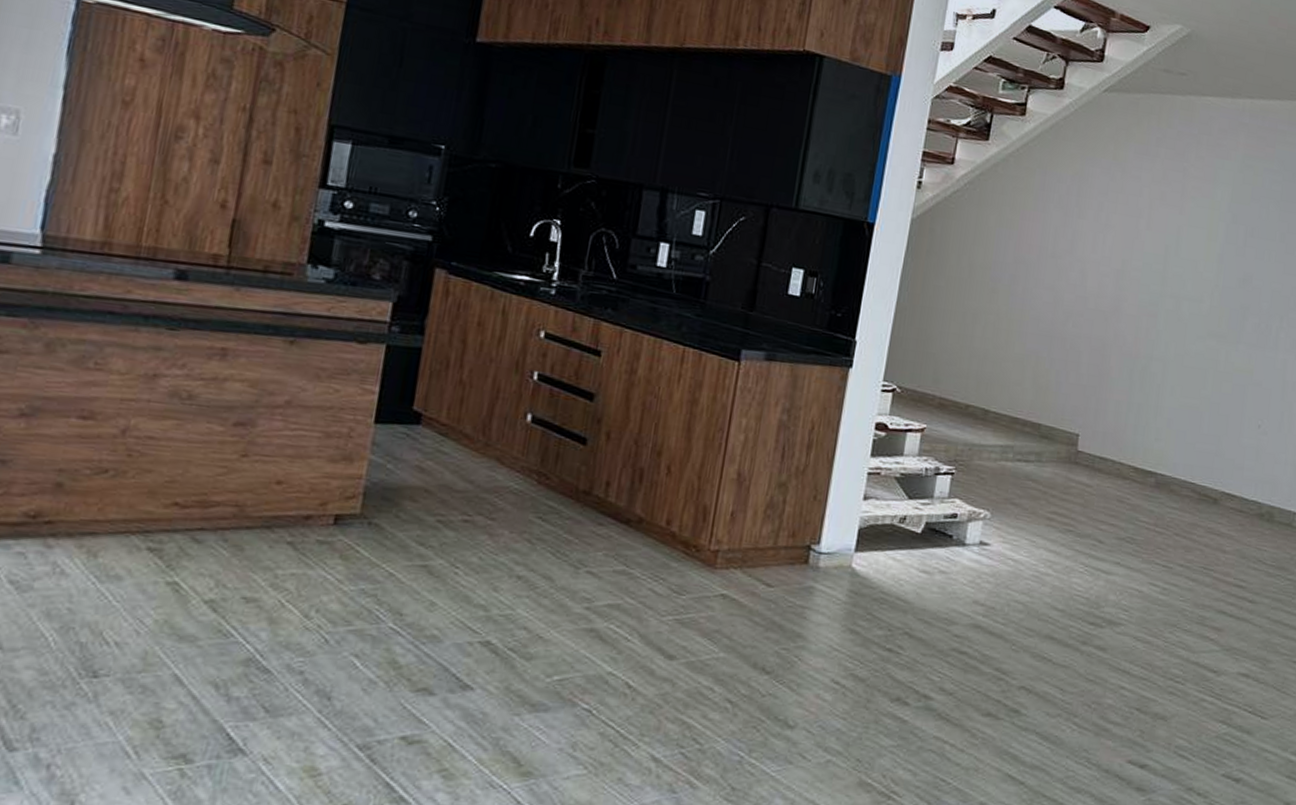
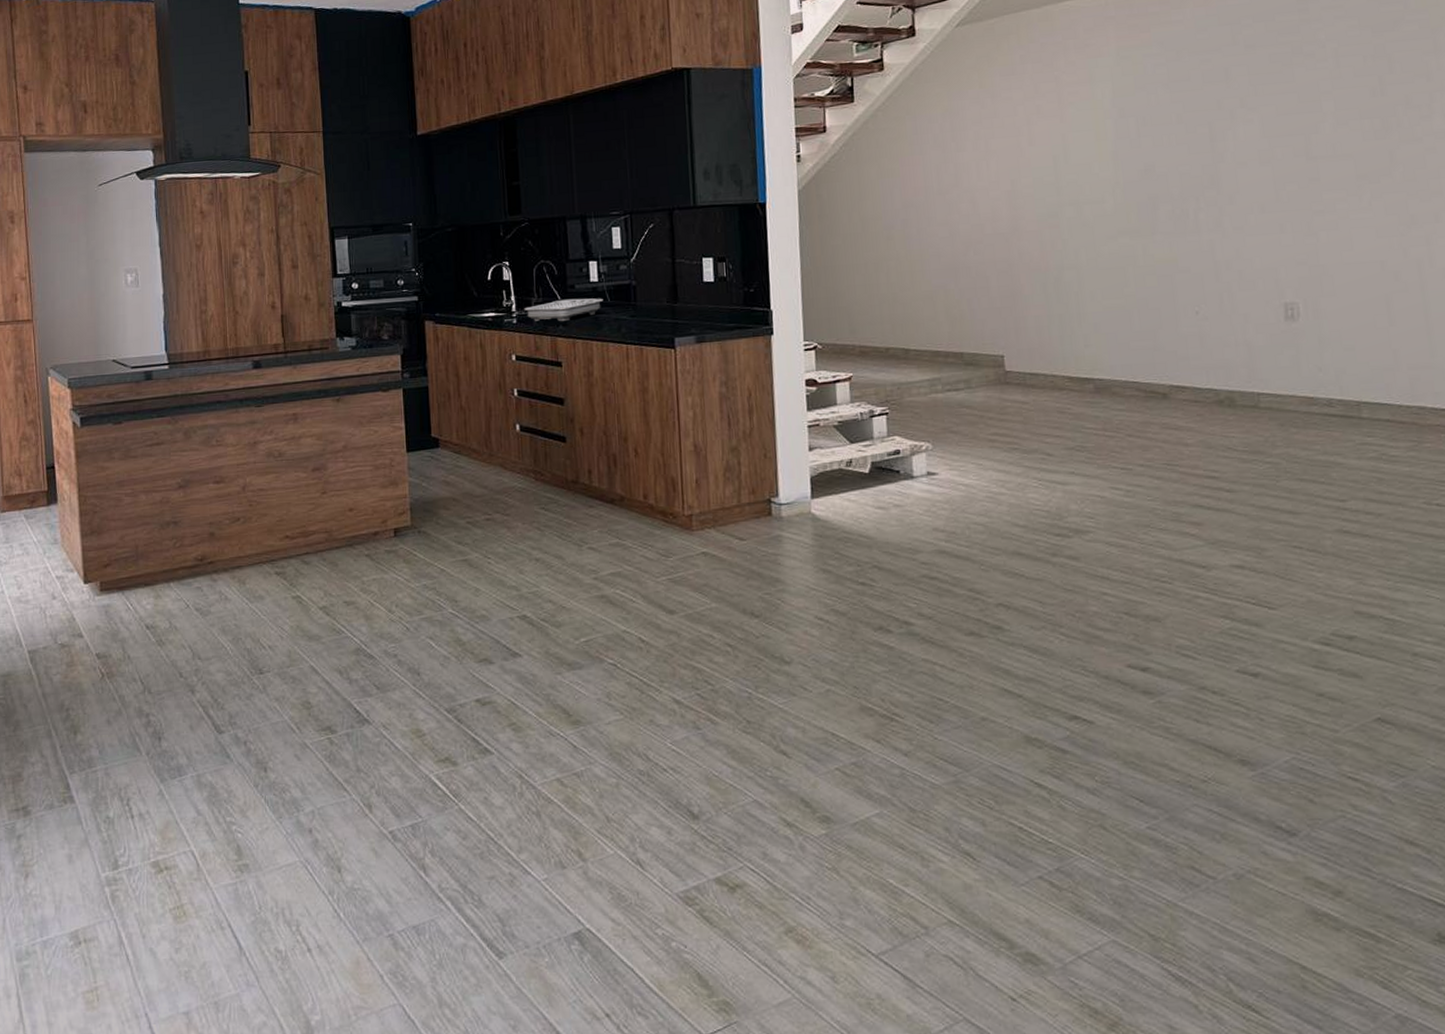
dish rack: none [568,278,668,305] -> present [524,298,603,322]

